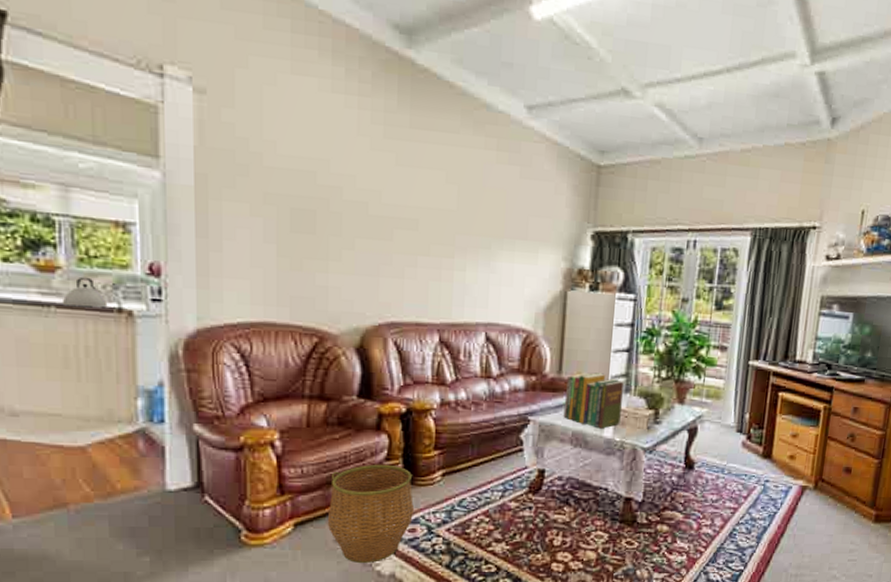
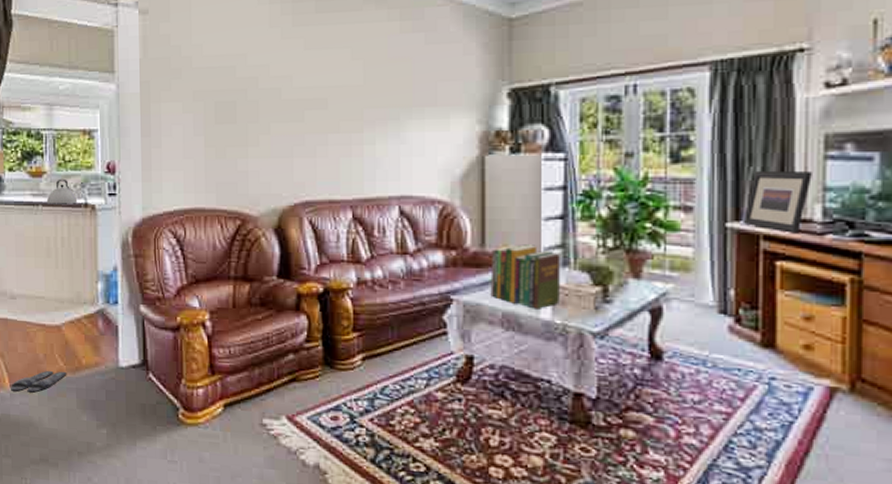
slippers: none [14,497,96,523] -> present [11,370,67,393]
basket: present [327,464,415,563] -> none [253,346,336,451]
picture frame: none [761,320,810,372] -> present [744,170,812,233]

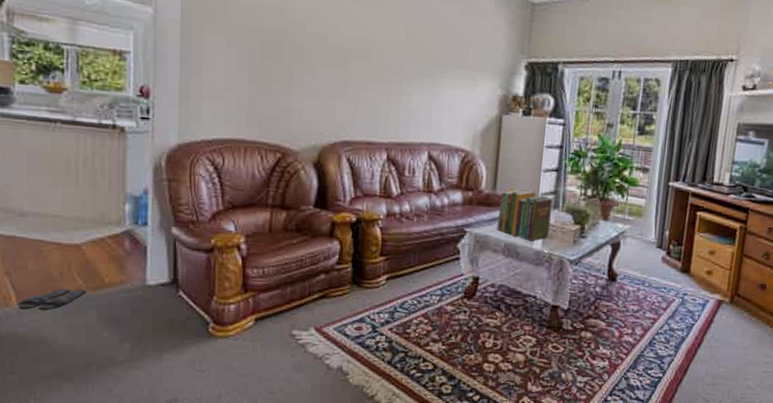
kettle: present [46,178,78,204] -> none [66,97,104,125]
picture frame: present [744,170,812,233] -> none [680,145,727,193]

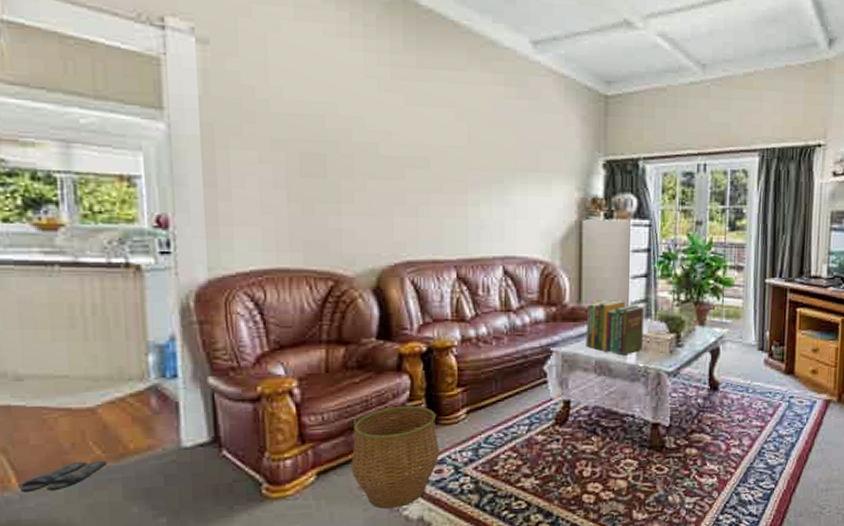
basket: none [284,267,361,356] -> present [350,405,440,509]

